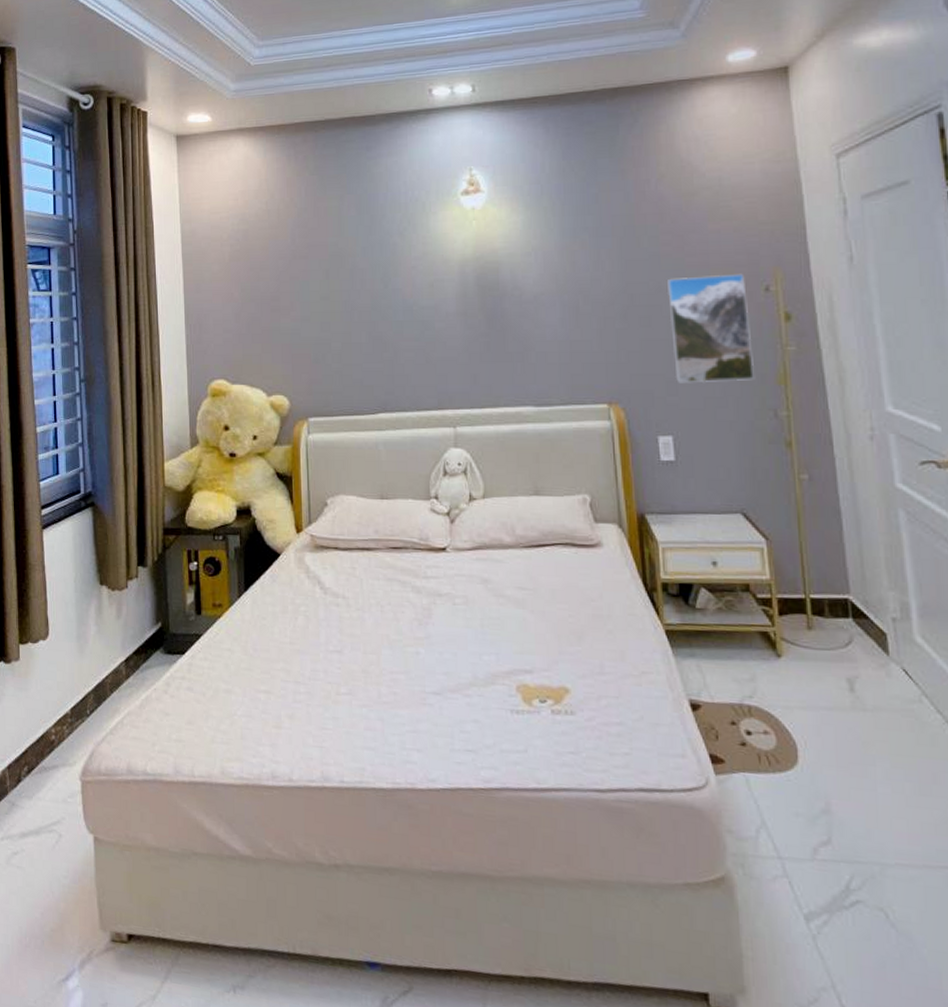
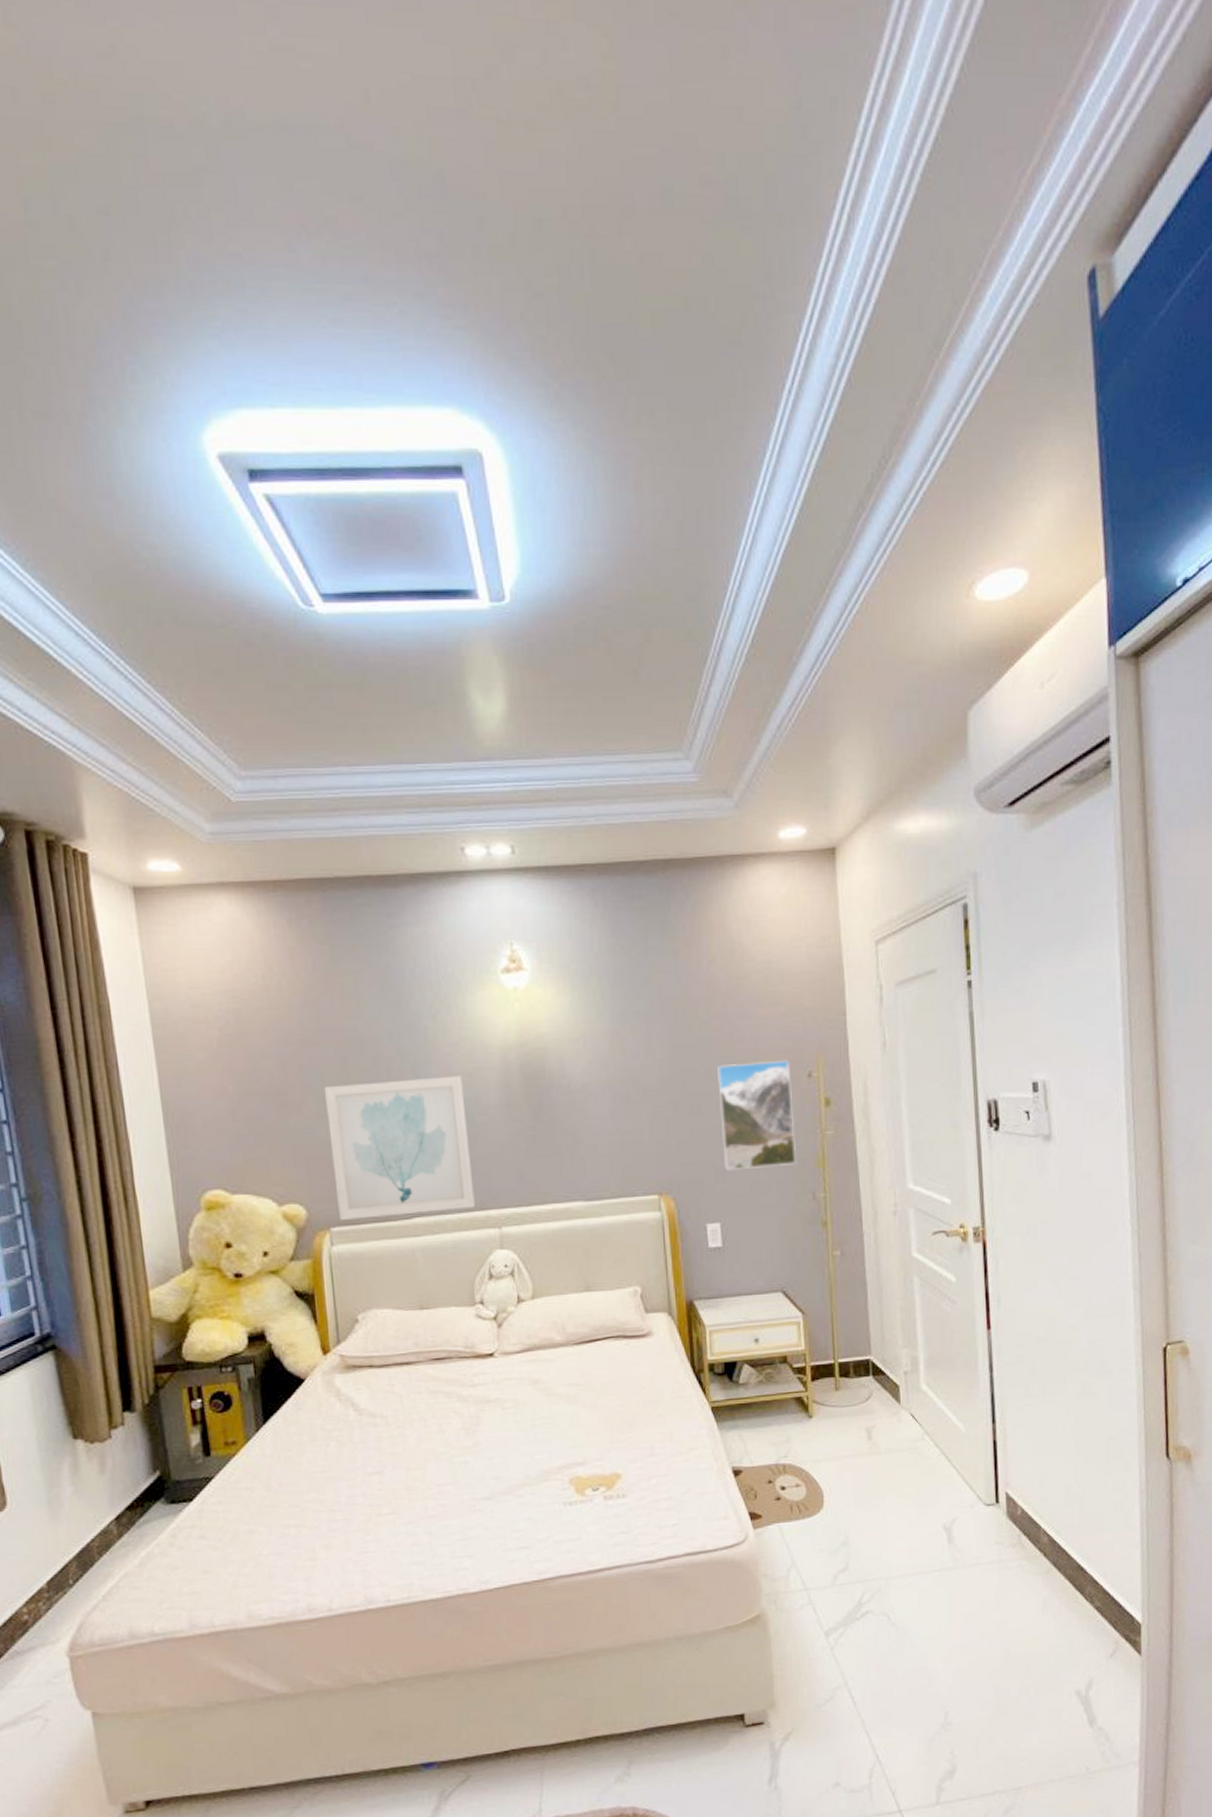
wall art: none [308,286,432,411] -> present [324,1076,475,1220]

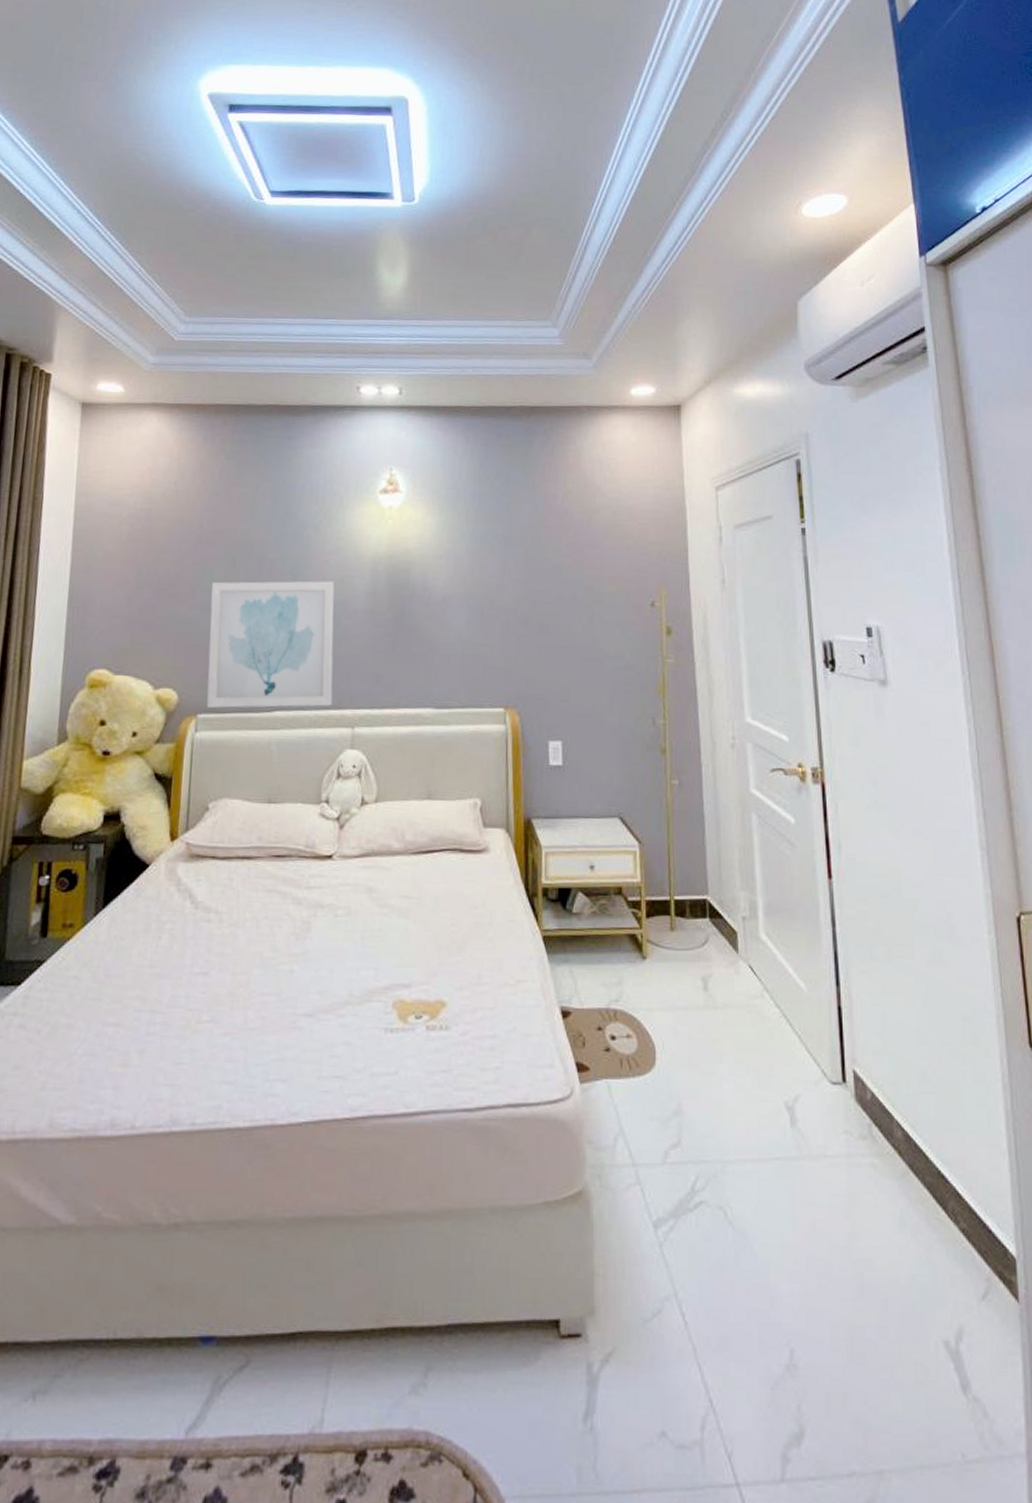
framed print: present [716,1059,796,1171] -> none [565,588,637,691]

